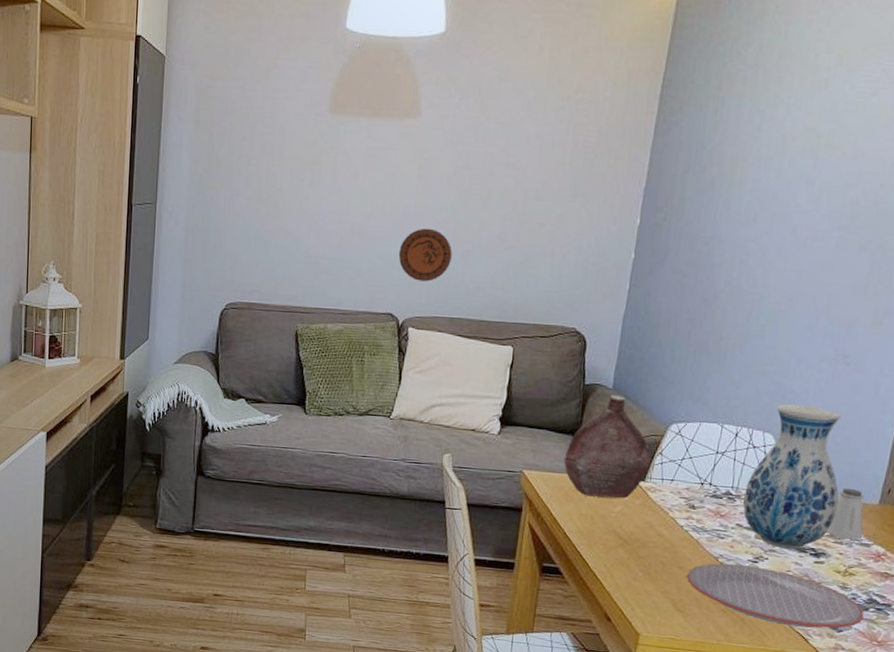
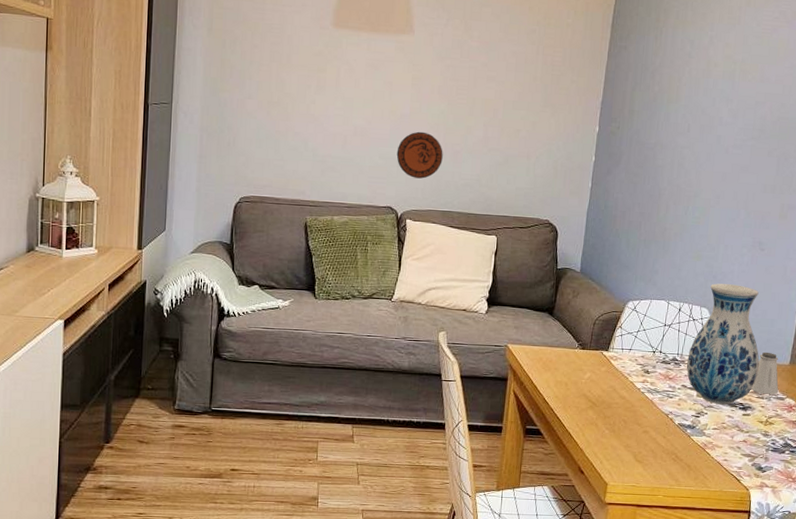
bottle: present [563,395,651,499] -> none [541,278,613,367]
plate: present [687,563,864,629] -> none [644,419,782,470]

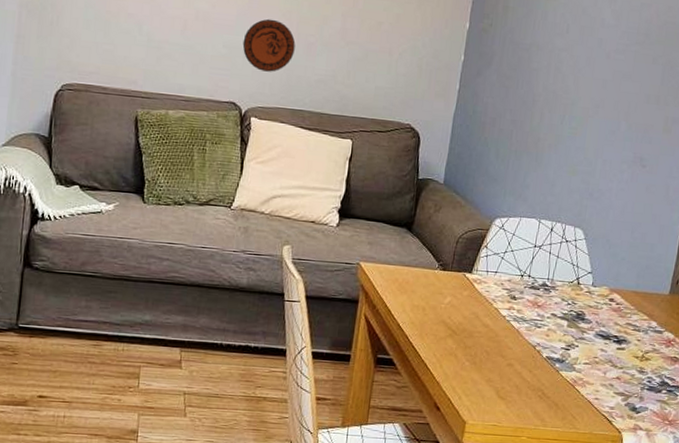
vase: present [687,283,760,405] -> none [557,202,638,338]
saltshaker: present [751,352,779,395] -> none [627,279,658,327]

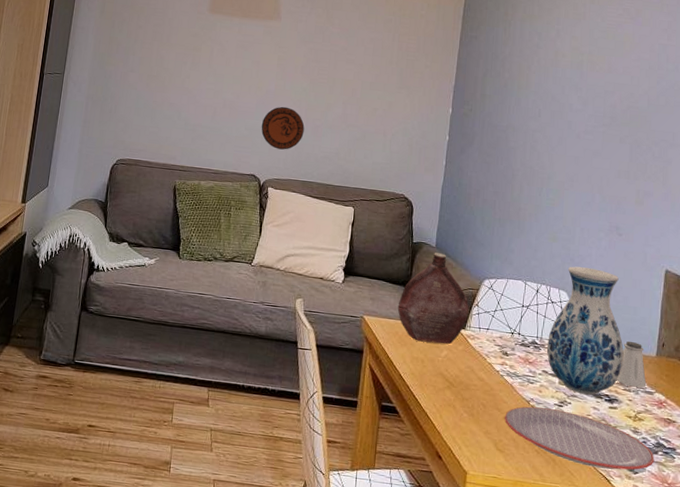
bottle: none [398,190,477,291] -> present [397,253,469,345]
plate: none [508,351,658,411] -> present [505,406,655,470]
vase: none [557,202,638,338] -> present [547,266,624,396]
saltshaker: none [627,279,658,327] -> present [617,341,647,388]

